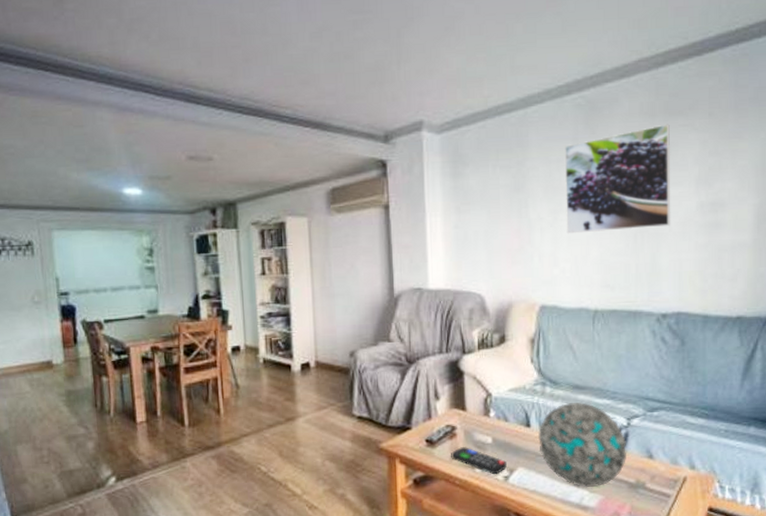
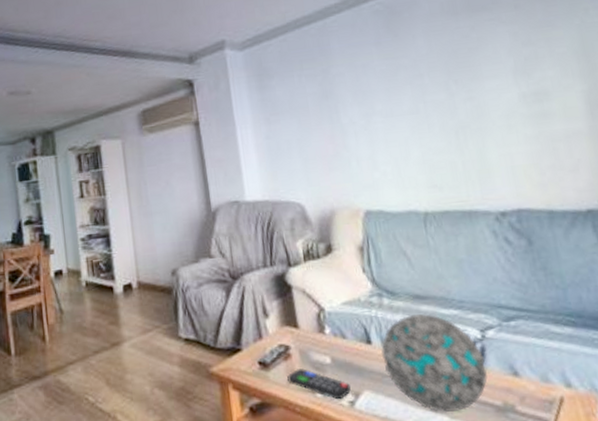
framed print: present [564,124,671,234] -> none [369,20,494,136]

